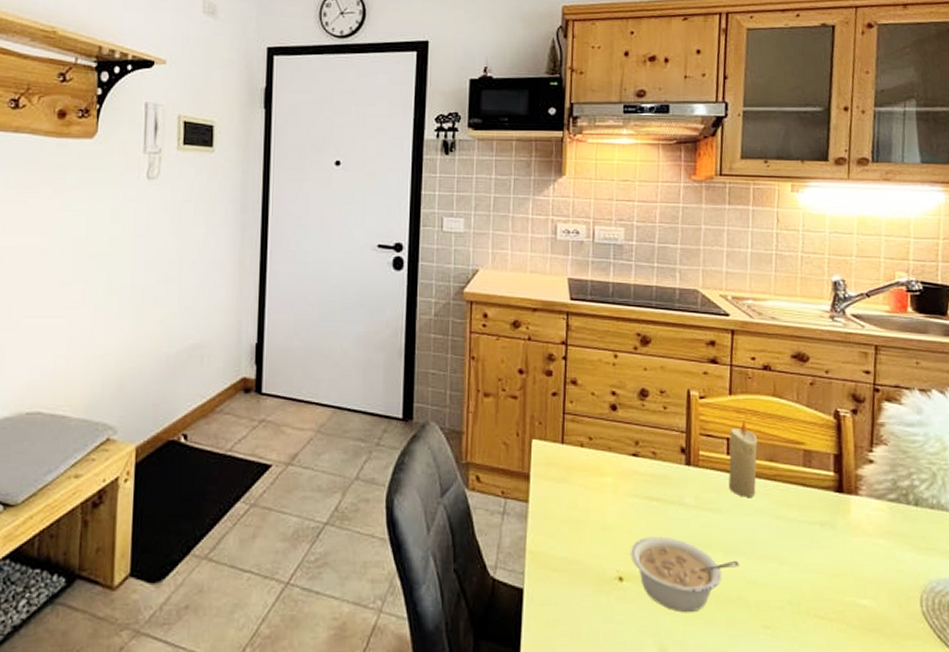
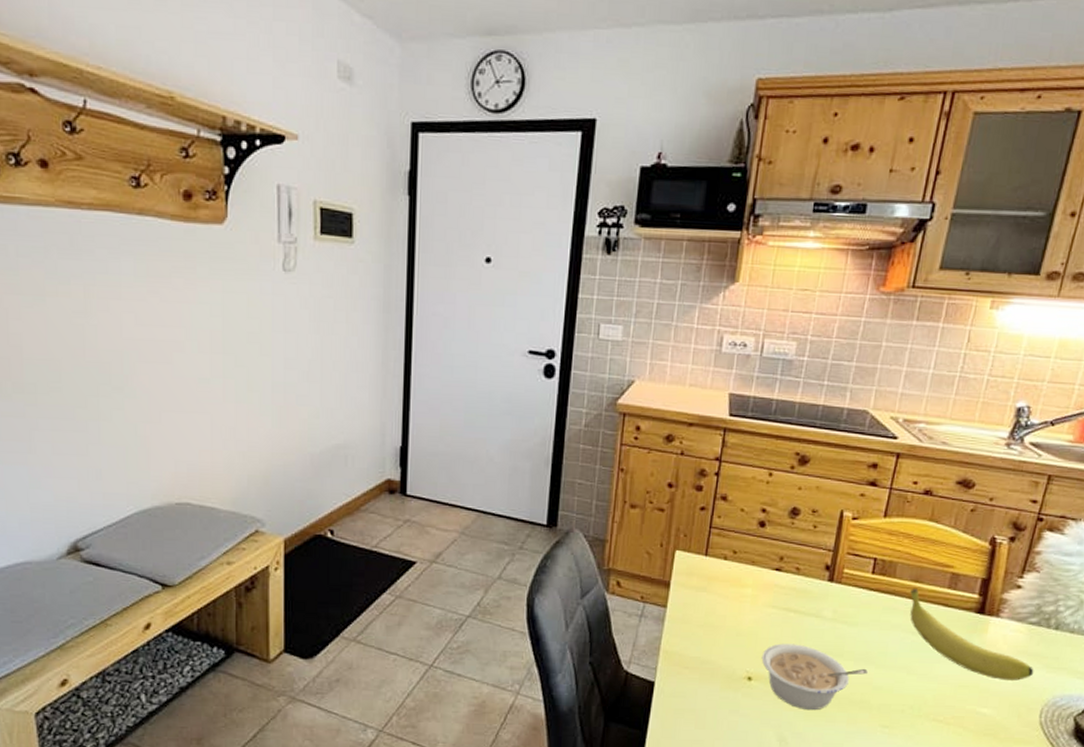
candle: present [728,420,758,497] -> none [869,542,906,614]
fruit: none [767,467,905,567] -> present [910,587,1034,682]

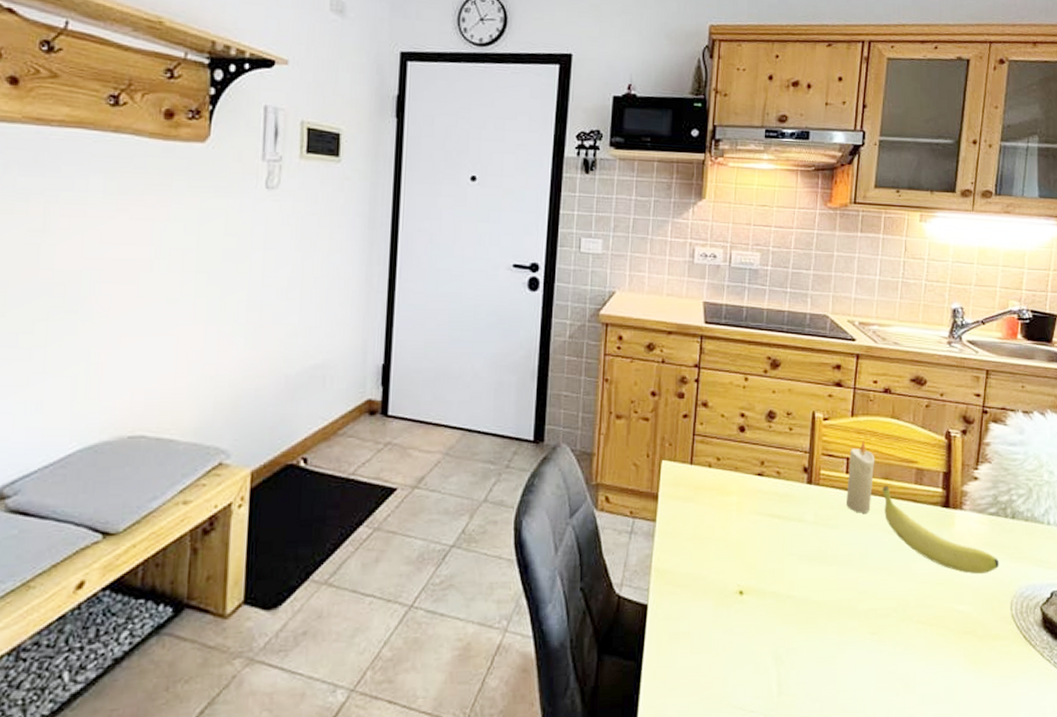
legume: present [761,643,869,711] -> none [751,551,853,623]
candle: none [869,542,906,614] -> present [846,440,875,513]

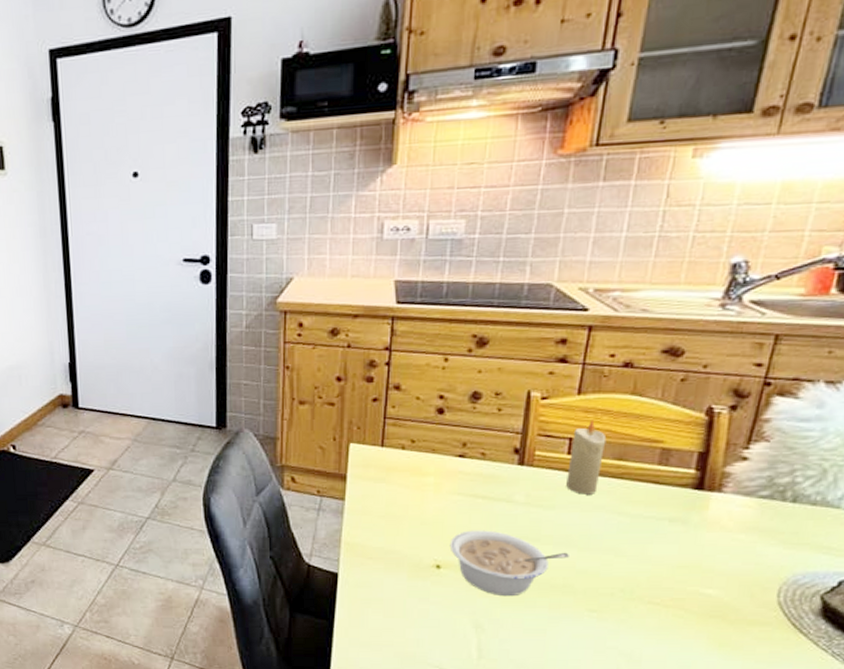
legume: none [751,551,853,623] -> present [449,530,570,597]
fruit: present [882,485,1000,575] -> none [613,466,768,560]

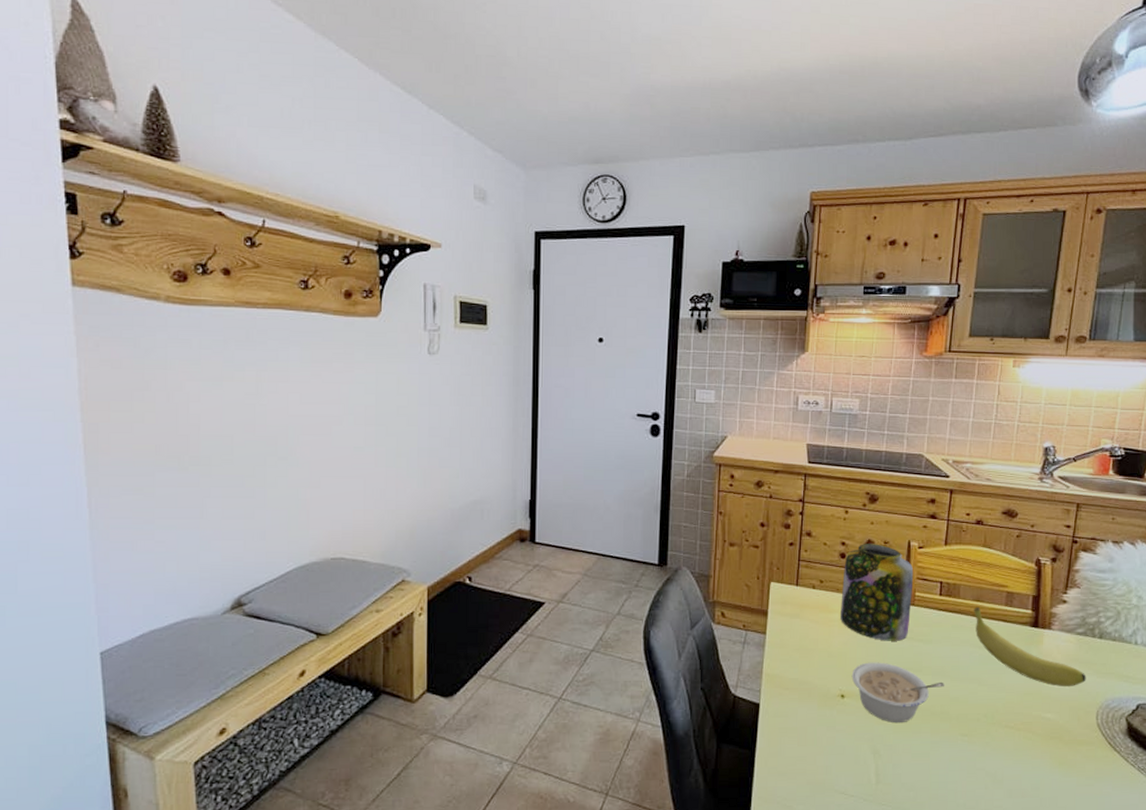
jar: none [437,396,534,507] -> present [840,544,914,641]
candle: present [566,420,607,495] -> none [940,567,967,631]
fruit: none [613,466,768,560] -> present [974,606,1086,688]

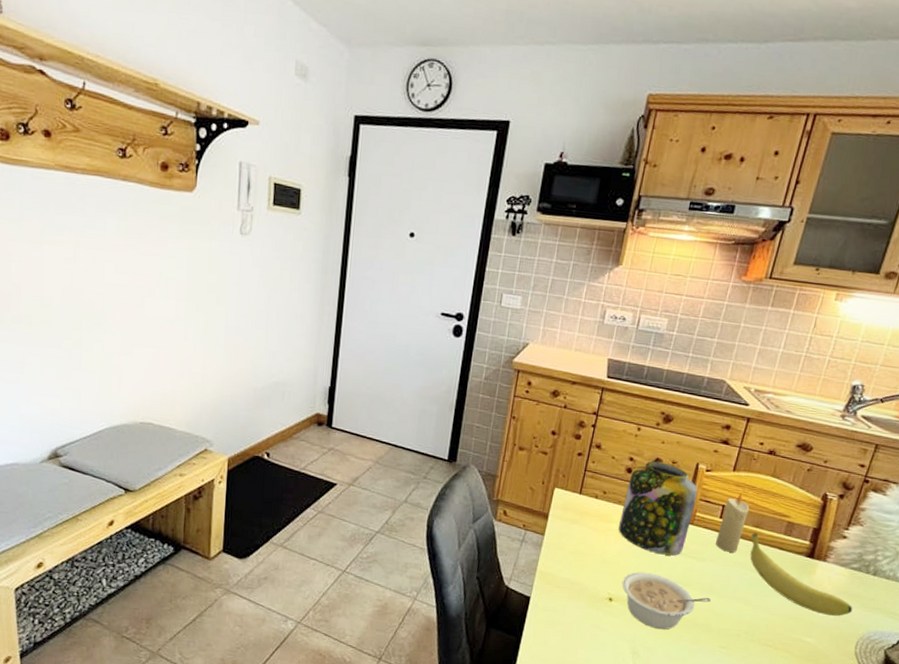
candle: none [940,567,967,631] -> present [715,492,750,553]

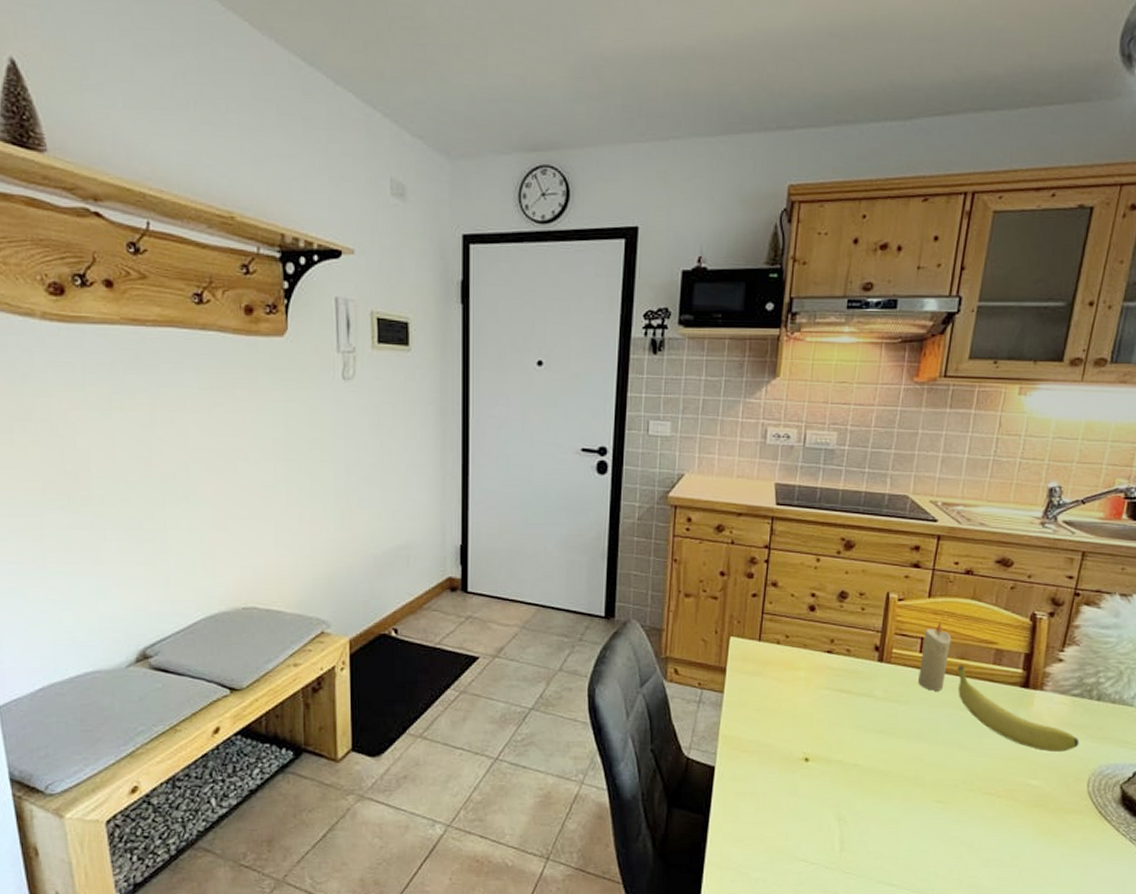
jar: present [618,461,698,556] -> none [807,595,892,702]
legume: present [621,571,712,630] -> none [817,724,921,789]

